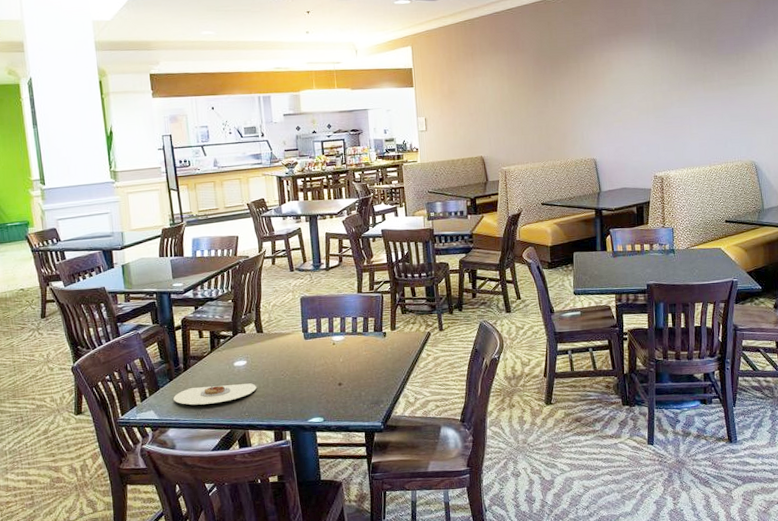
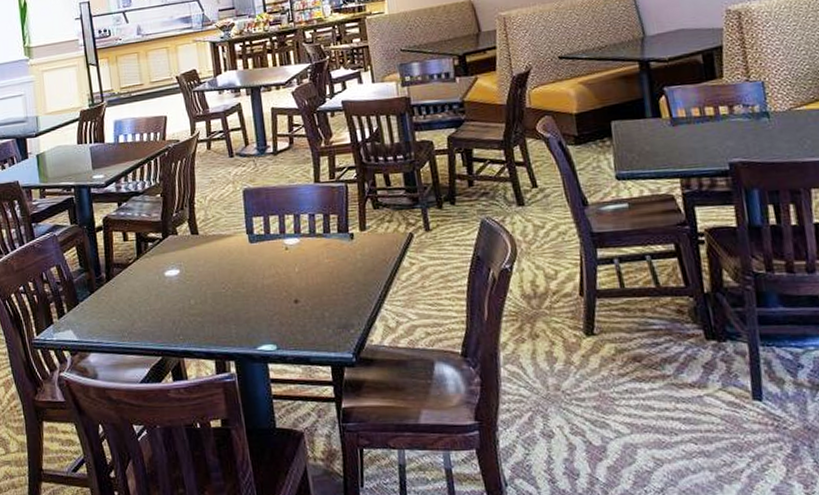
plate: present [173,383,257,405] -> none [95,297,192,325]

